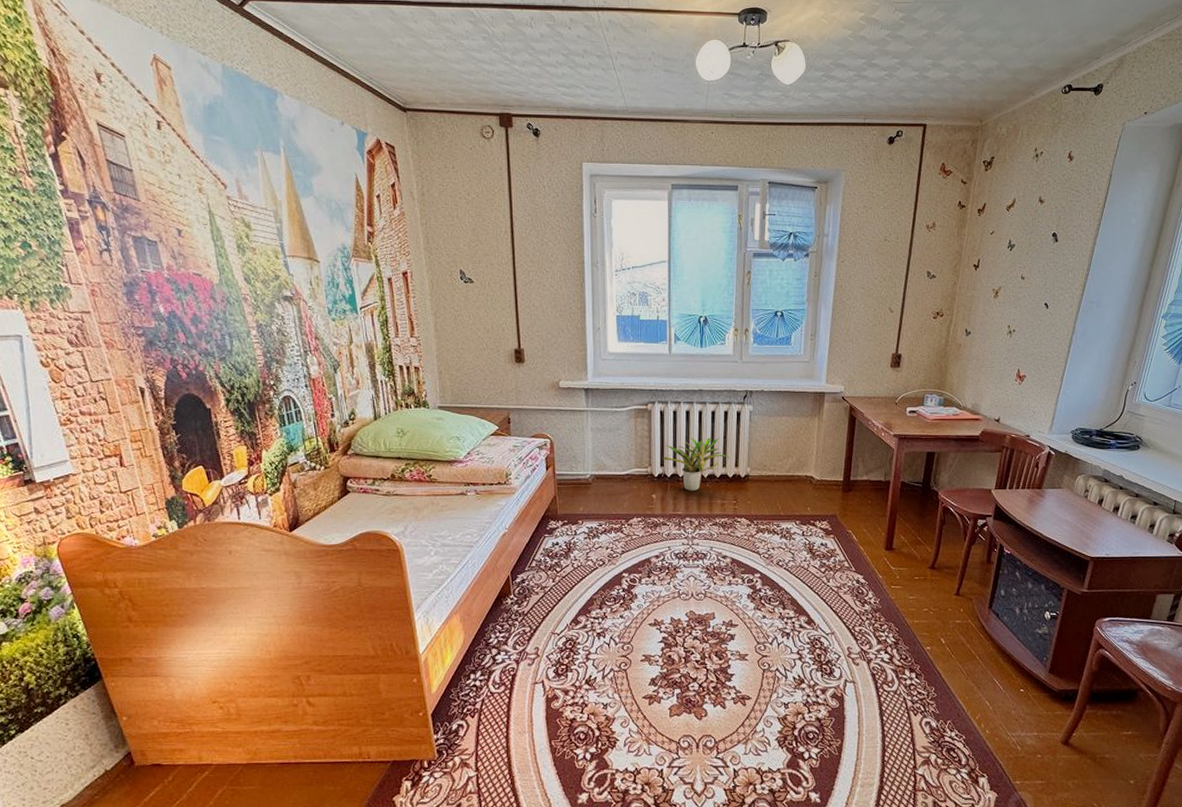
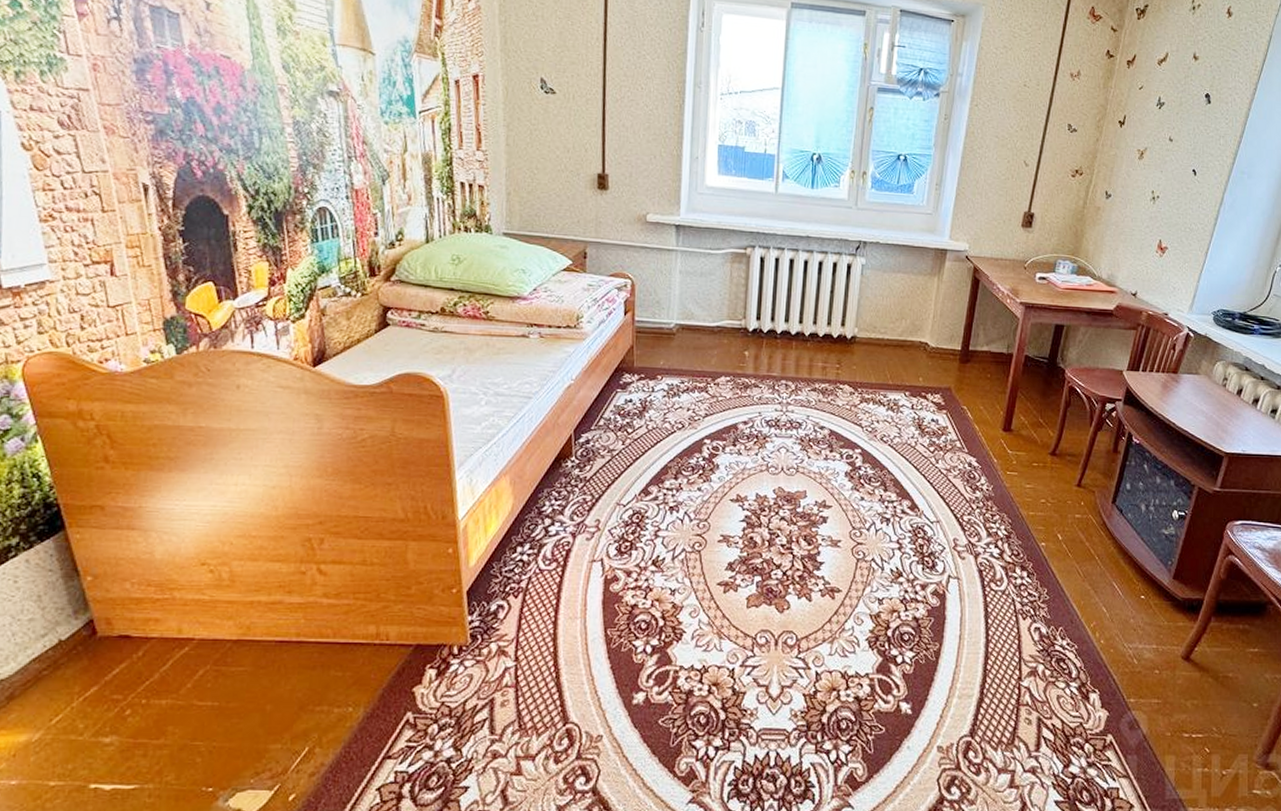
potted plant: present [664,437,730,492] -> none [761,290,836,351]

